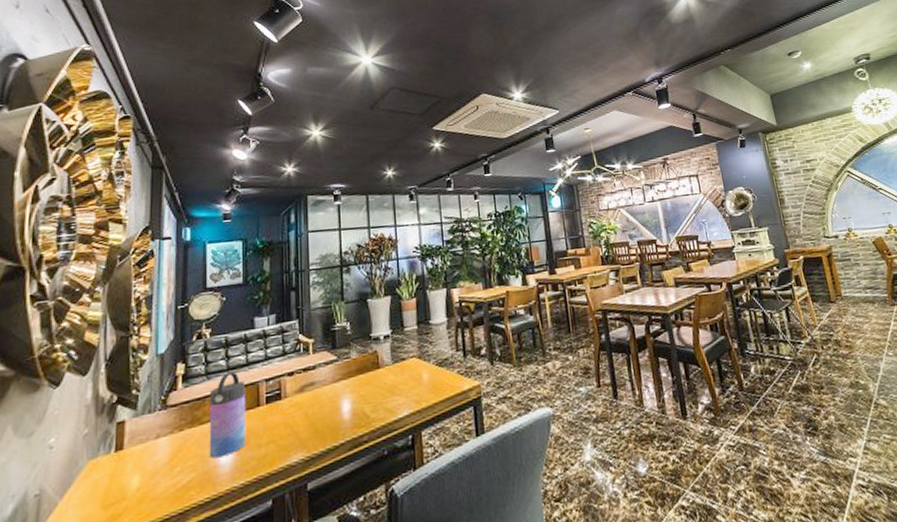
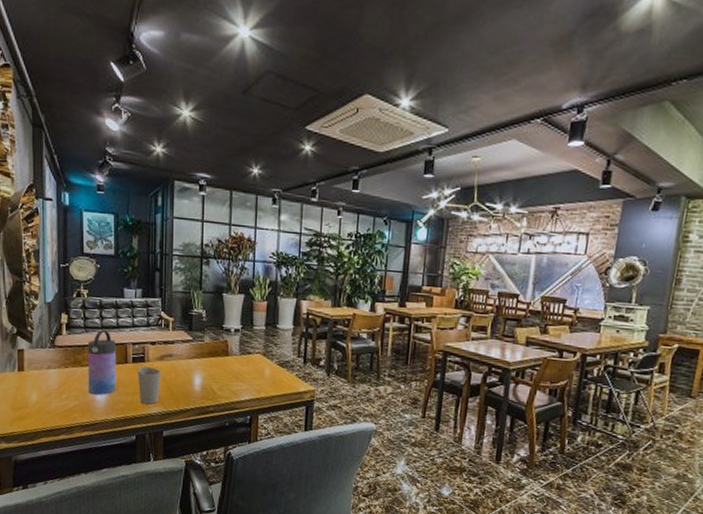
cup: none [272,403,303,454] -> present [137,366,162,405]

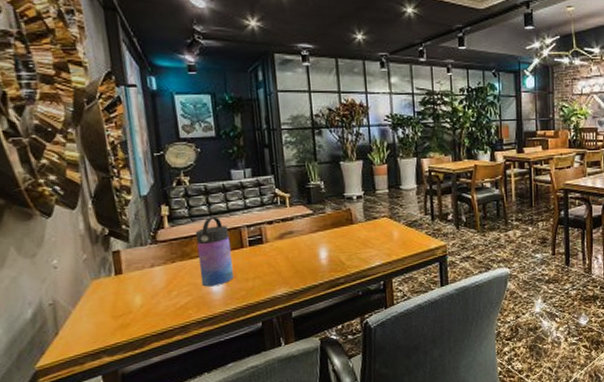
cup: present [137,366,162,405] -> none [255,248,284,287]

